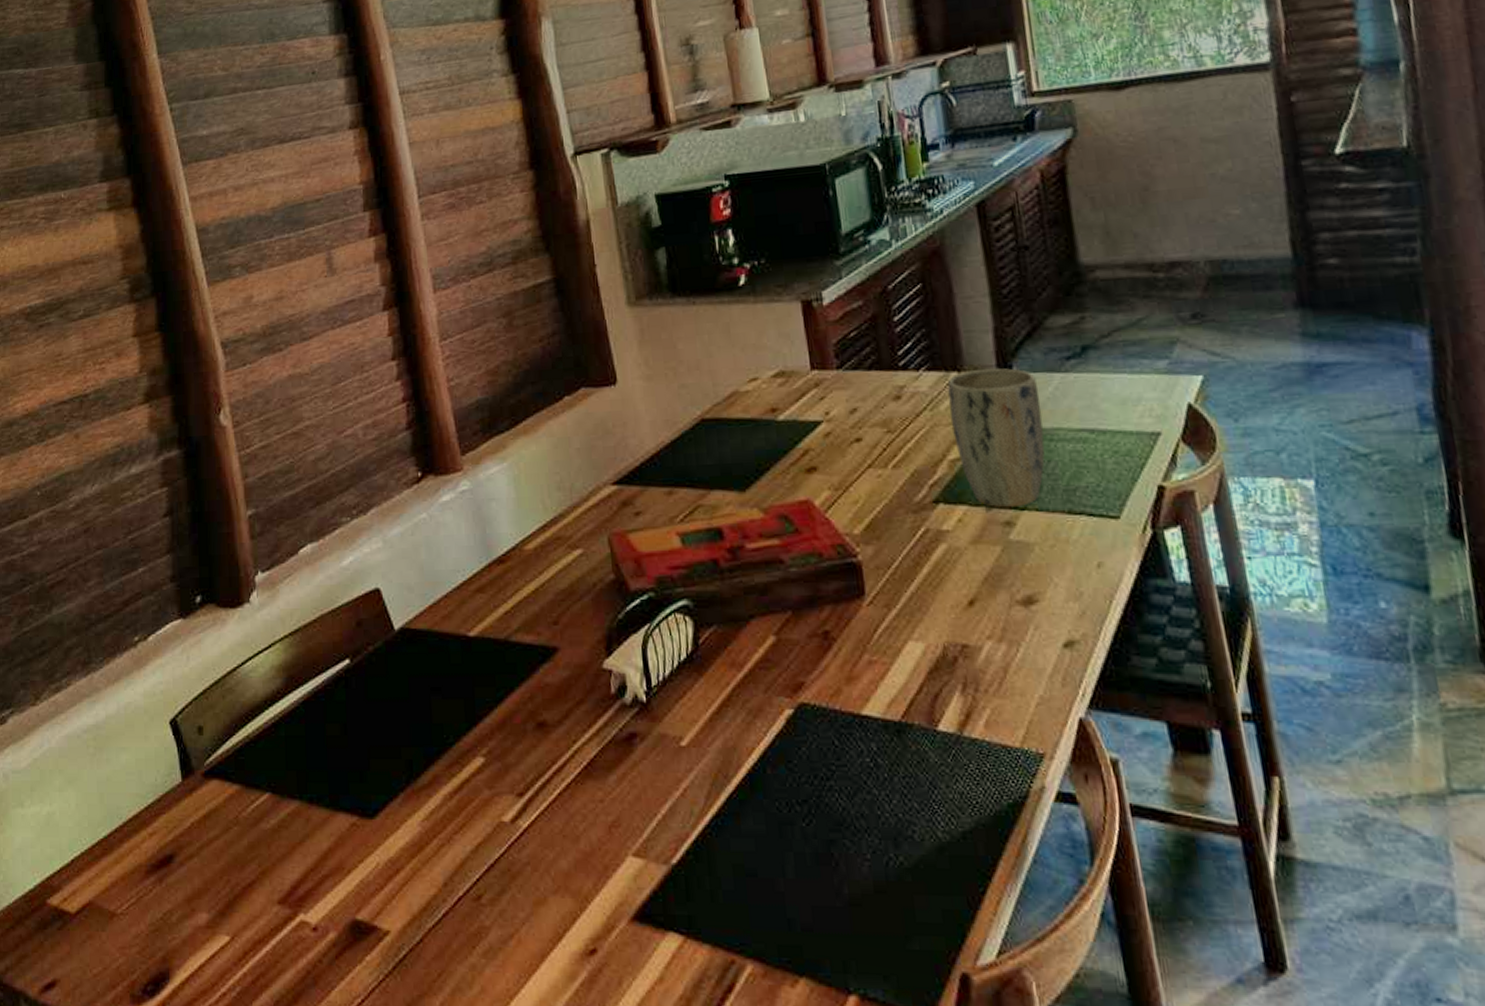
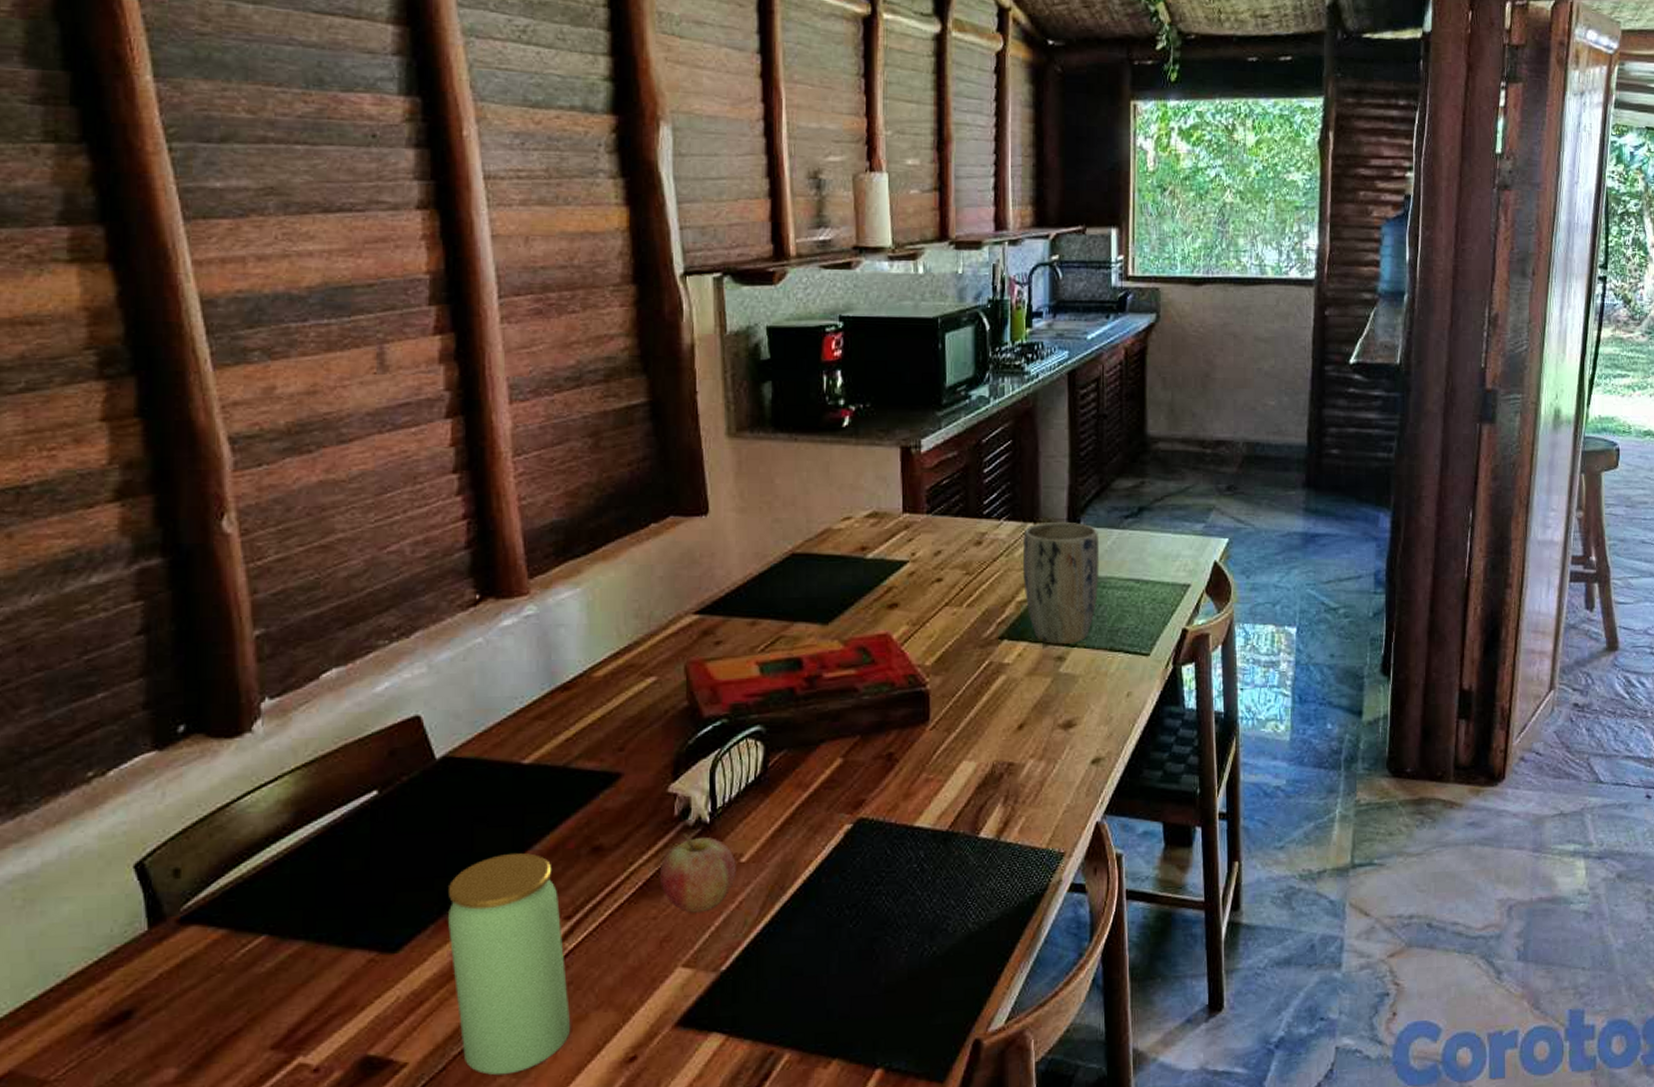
jar: none [414,726,532,954] -> present [448,853,571,1076]
fruit: none [602,712,678,798] -> present [660,833,736,913]

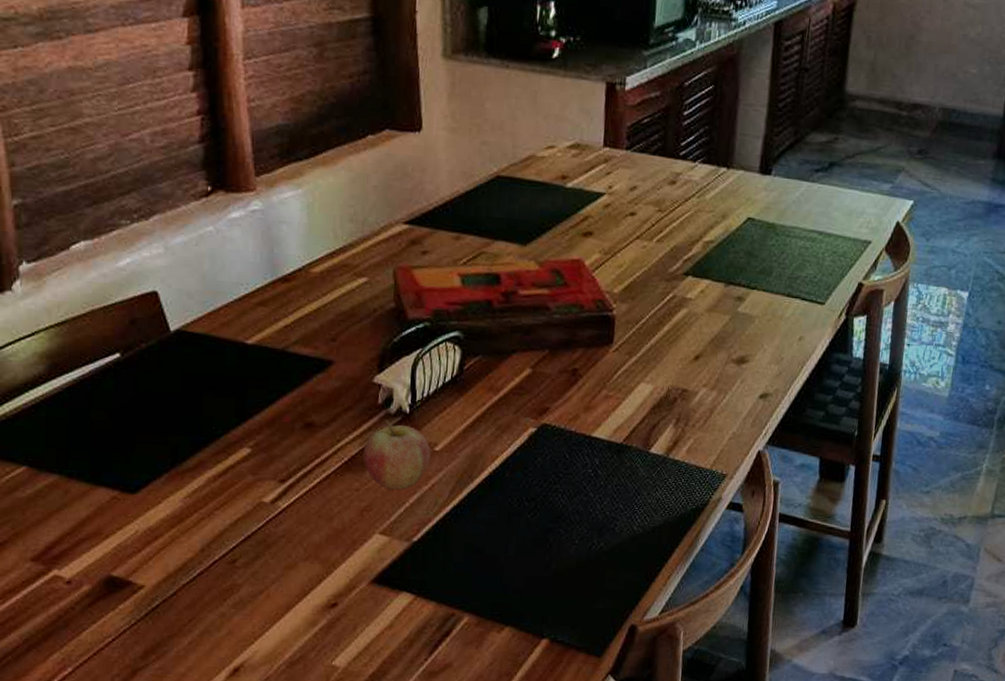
jar: present [448,853,571,1076] -> none [180,421,282,605]
plant pot: present [1022,521,1099,645] -> none [712,168,788,287]

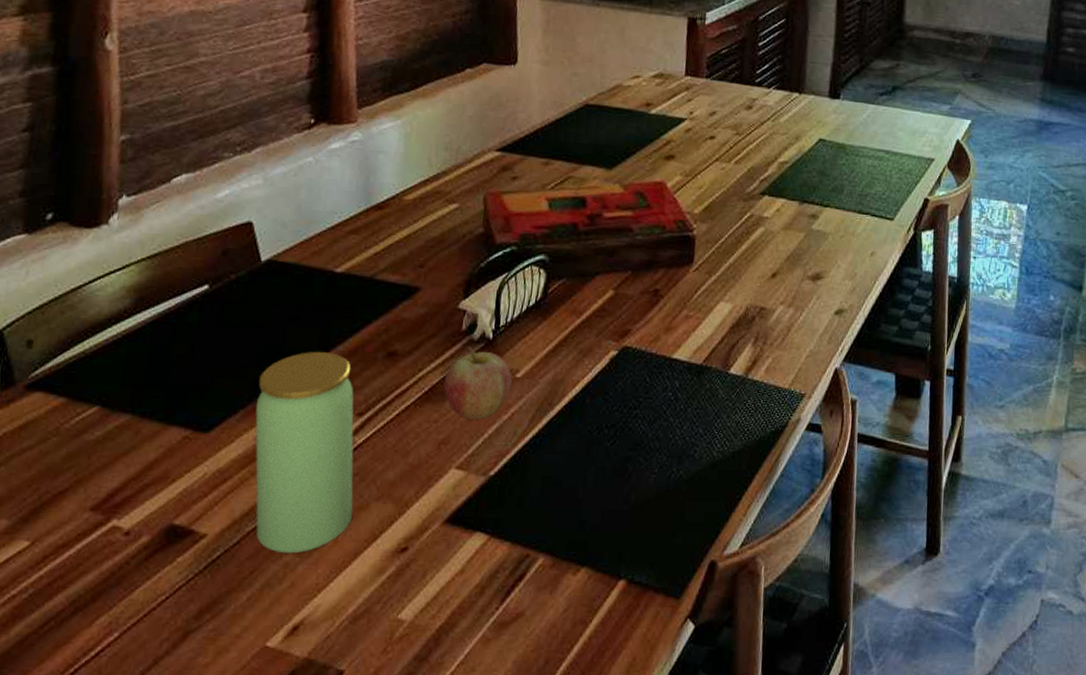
jar: none [180,421,282,605] -> present [255,352,354,554]

